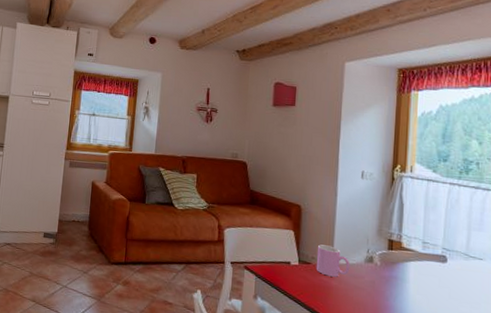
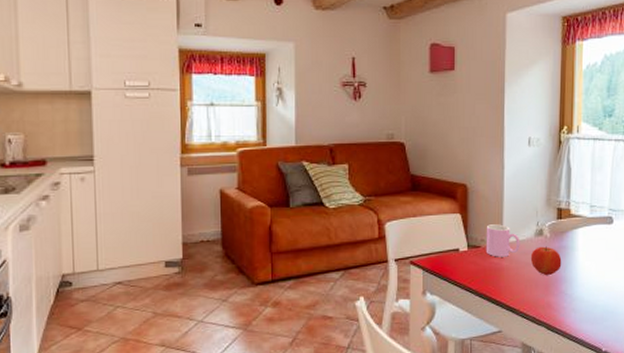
apple: none [359,272,392,302] -> present [530,246,562,276]

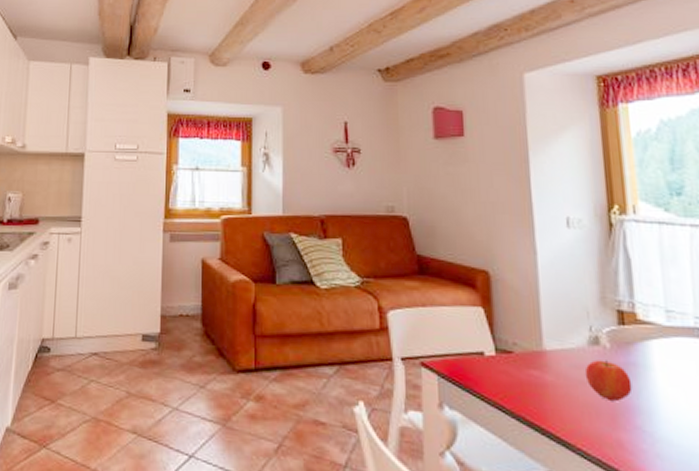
cup: present [486,224,520,257] -> none [518,324,569,370]

